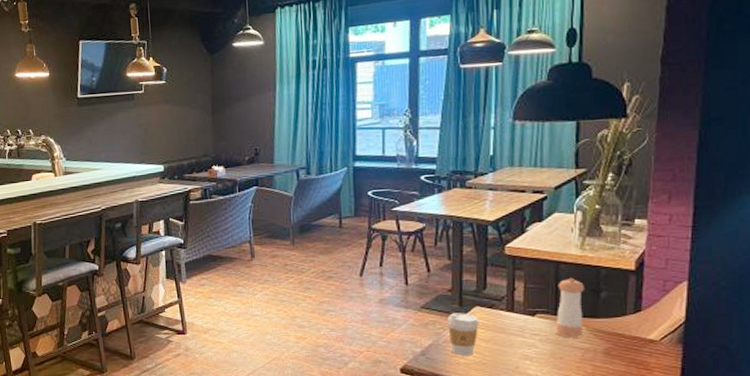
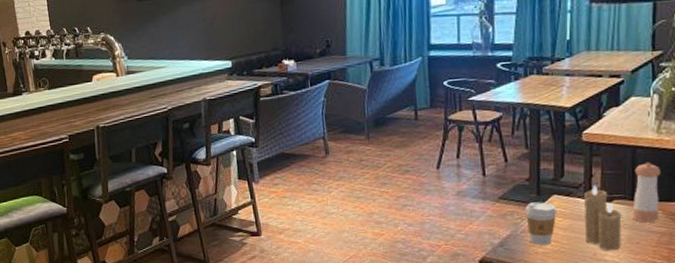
candle: none [505,299,545,365] -> present [583,185,622,251]

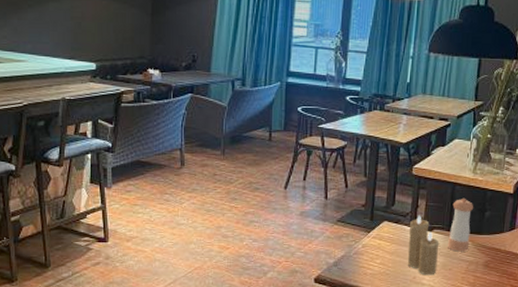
coffee cup: present [525,202,557,245] -> none [359,227,386,267]

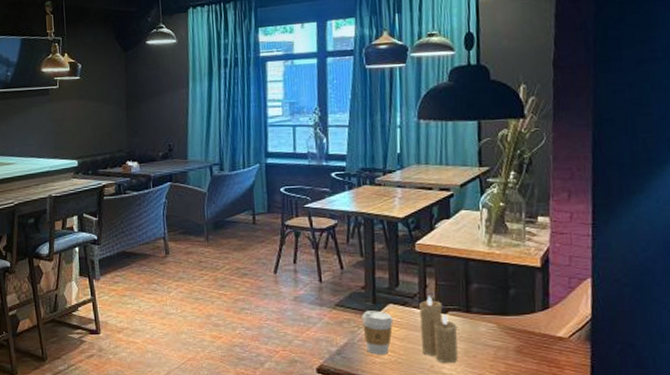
coffee cup: none [359,227,386,267] -> present [362,310,394,355]
pepper shaker: present [448,199,474,252] -> none [467,276,495,336]

